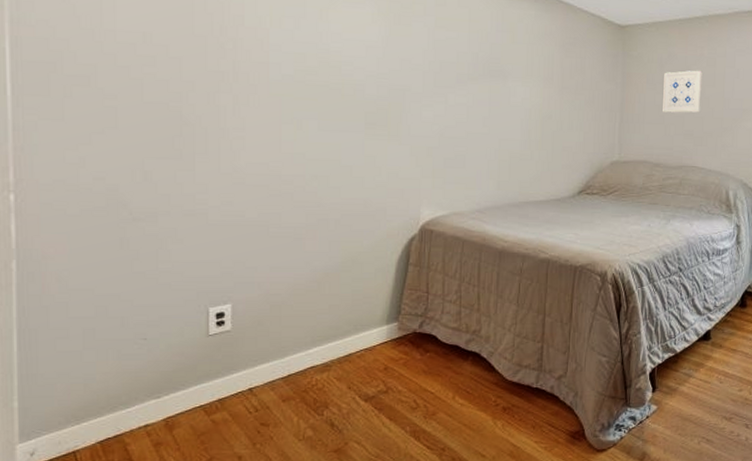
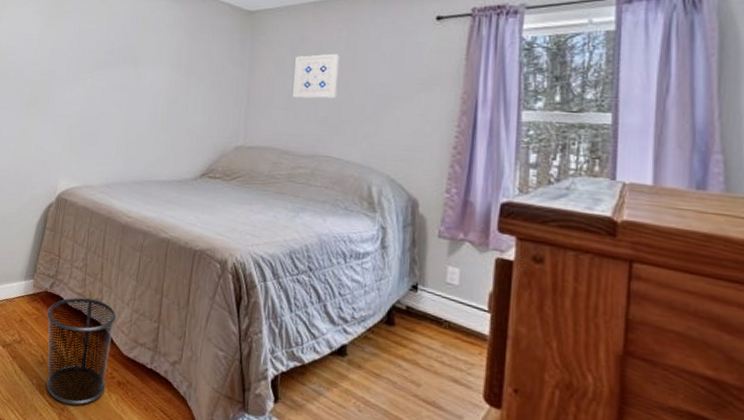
waste bin: none [417,331,498,443] -> present [46,297,117,406]

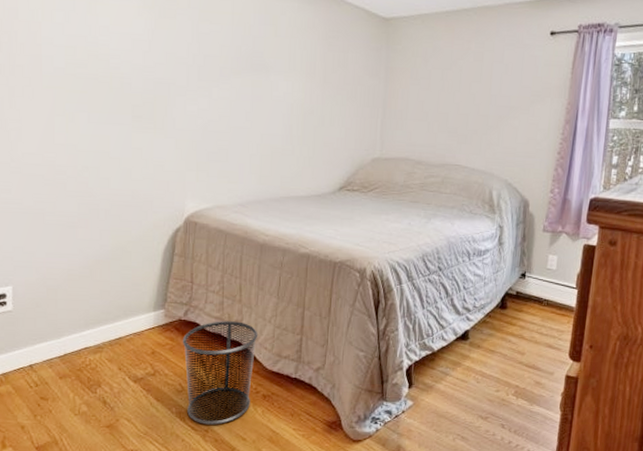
wall art: present [293,53,340,99] -> none [426,65,469,110]

